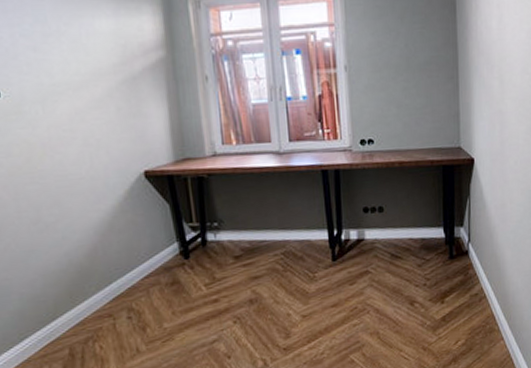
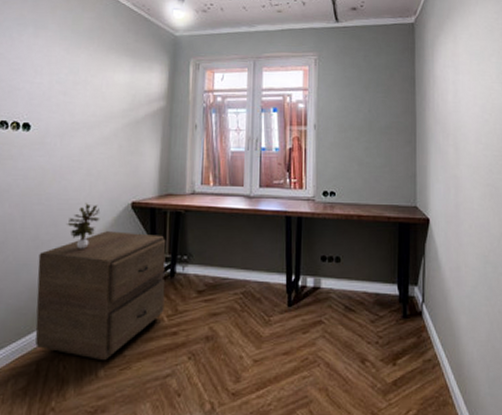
filing cabinet: none [45,203,201,336] -> present [35,231,166,360]
potted plant: none [71,177,110,228] -> present [67,203,100,249]

